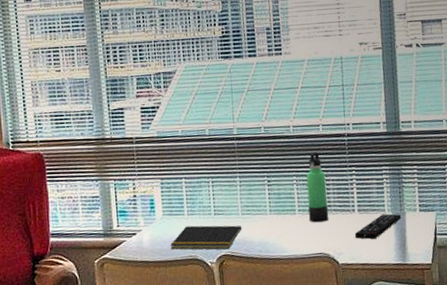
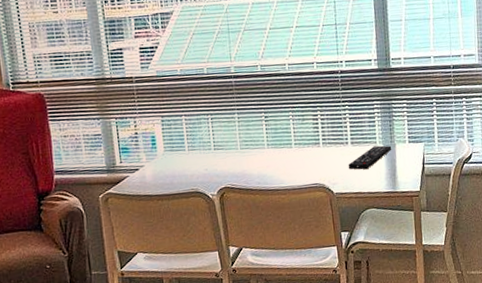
notepad: present [170,225,242,250] -> none [172,159,241,183]
thermos bottle: present [306,152,329,223] -> none [302,88,324,155]

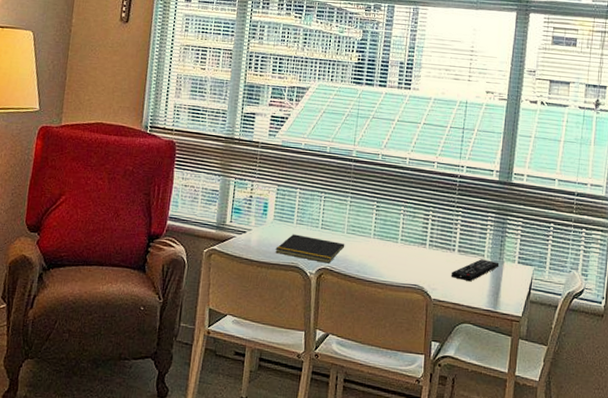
notepad: none [172,159,241,183] -> present [275,234,345,263]

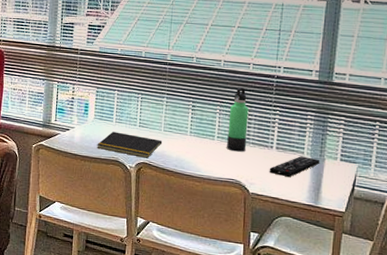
thermos bottle: none [410,187,433,255] -> present [227,87,249,152]

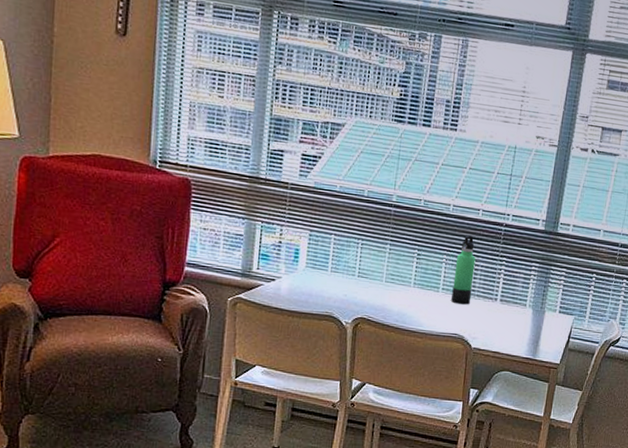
notepad: present [97,131,163,158] -> none [308,282,384,313]
remote control: present [269,156,320,178] -> none [492,309,541,331]

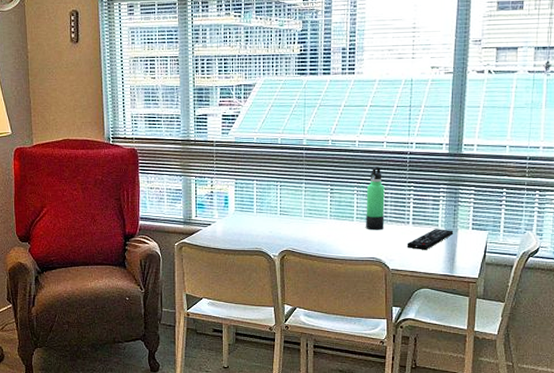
remote control: none [492,309,541,331] -> present [407,229,454,250]

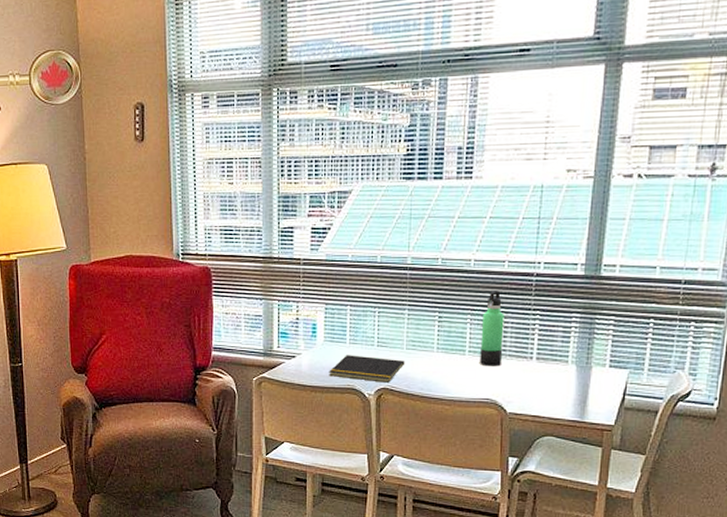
notepad: none [239,222,304,245] -> present [329,355,405,383]
remote control: present [407,229,454,250] -> none [528,366,587,391]

